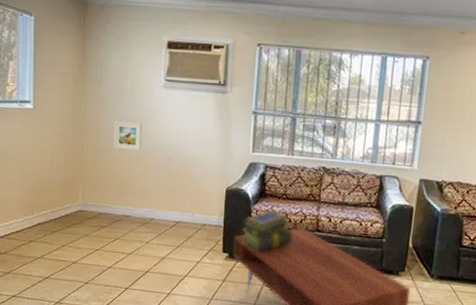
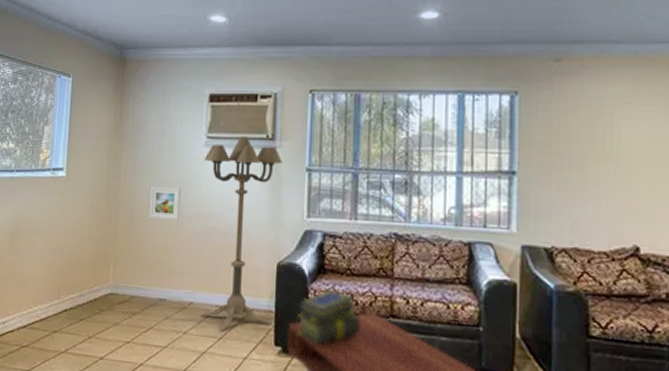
floor lamp: none [161,81,233,243] -> present [201,136,283,333]

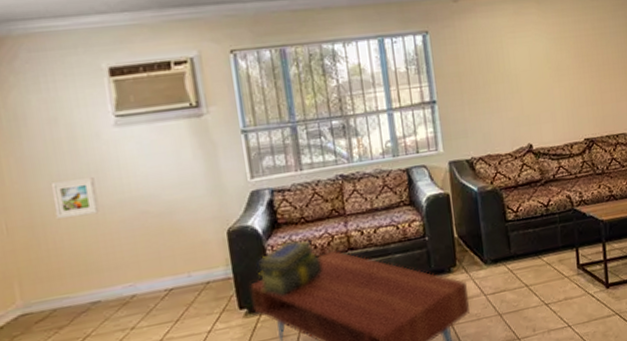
floor lamp: present [201,136,283,333] -> none [116,108,232,316]

